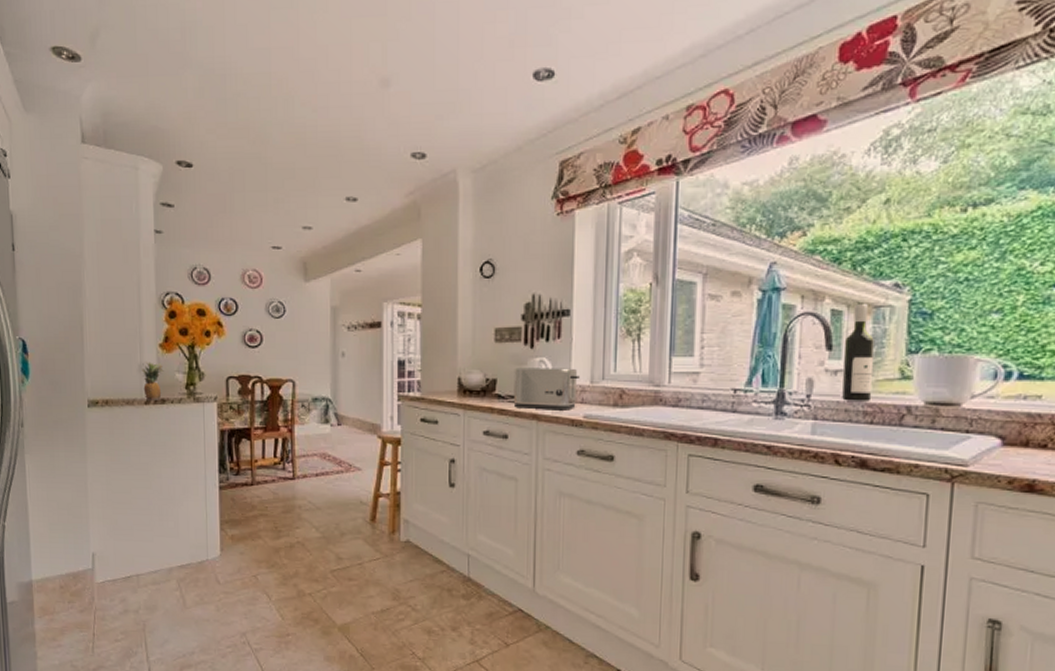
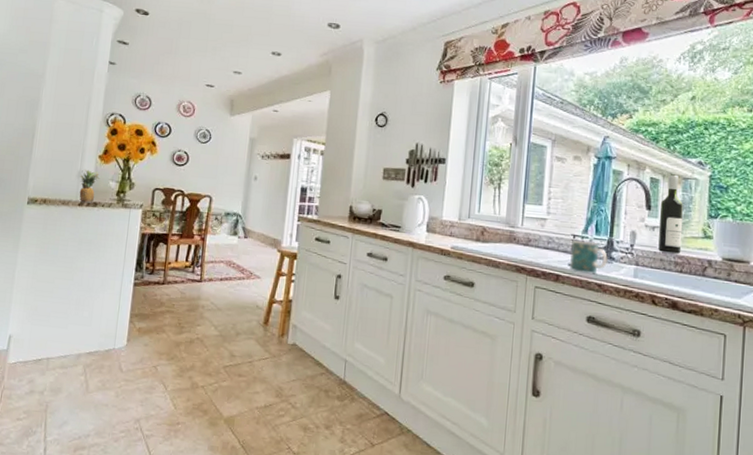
toaster: present [513,367,580,411] -> none [394,202,450,241]
mug: none [730,396,779,435] -> present [569,241,609,274]

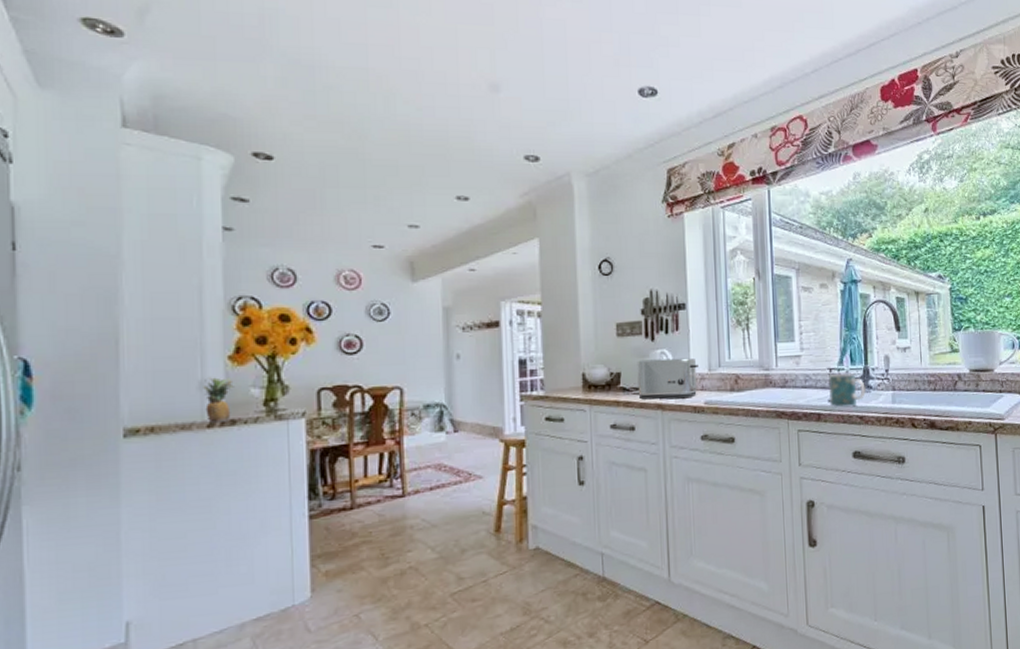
toaster: none [394,202,450,241] -> present [637,357,698,400]
bottle: present [658,174,683,254] -> none [908,291,933,373]

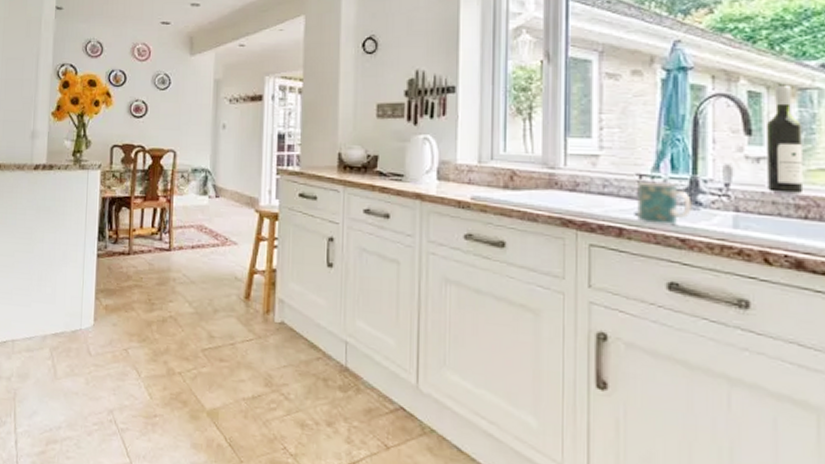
fruit: present [203,377,234,423] -> none [33,129,54,166]
toaster: present [637,357,698,400] -> none [396,144,466,191]
bottle: none [908,291,933,373] -> present [765,84,804,193]

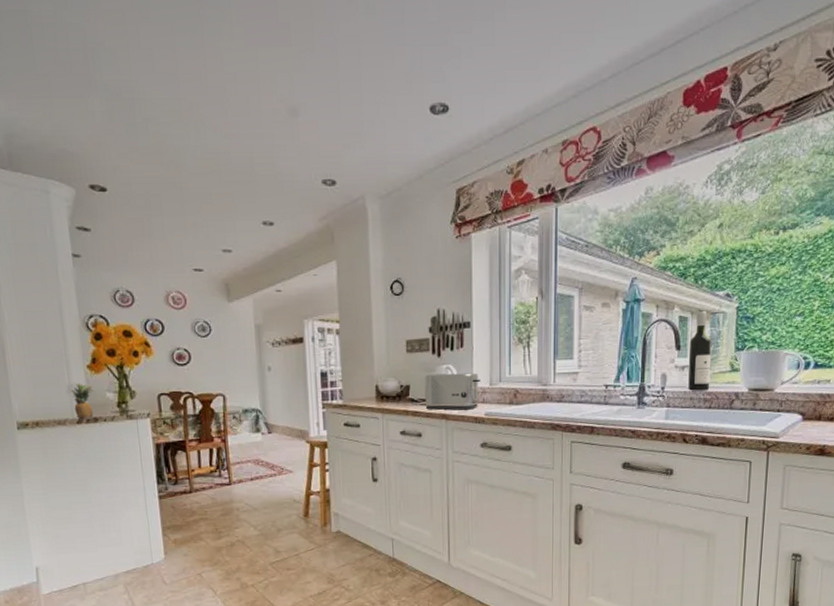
fruit: none [33,129,54,166] -> present [70,383,94,420]
toaster: none [396,144,466,191] -> present [424,373,480,410]
mug: present [636,182,694,226] -> none [603,390,641,422]

